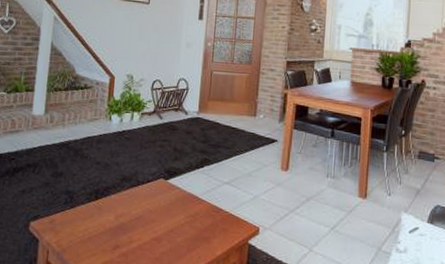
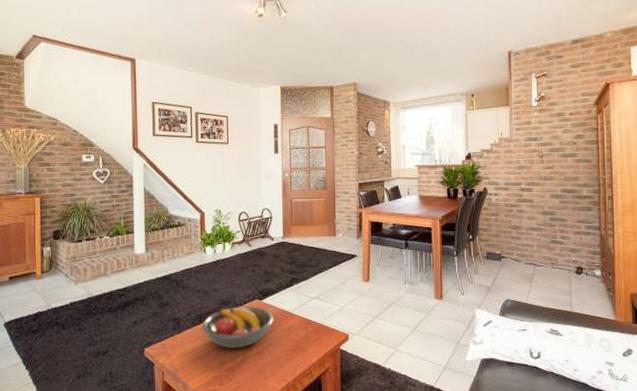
fruit bowl: none [97,183,179,232] -> present [202,305,274,349]

